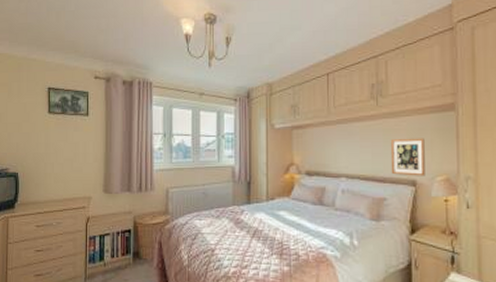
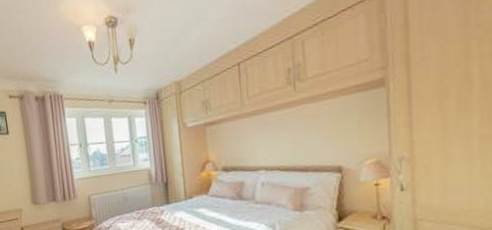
picture frame: present [390,138,425,176] -> none [311,120,352,163]

